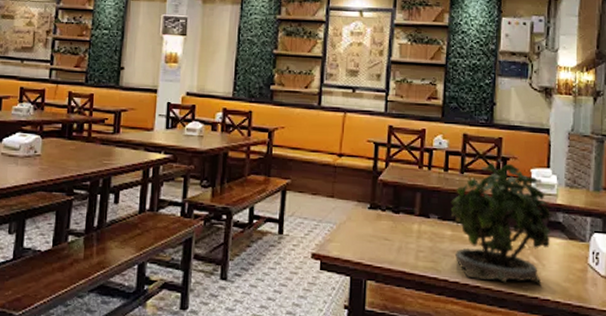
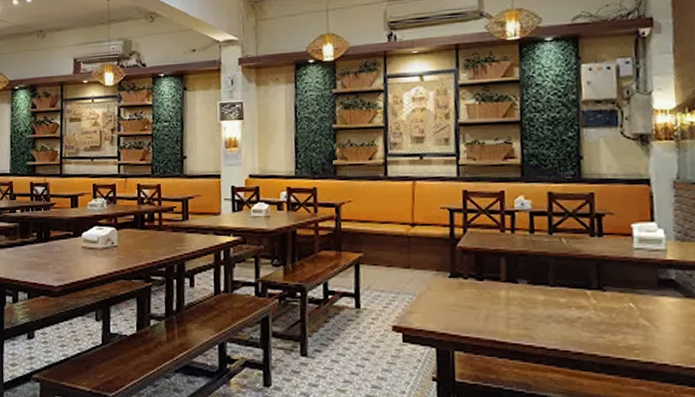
potted plant: present [450,159,551,285] -> none [540,216,663,348]

